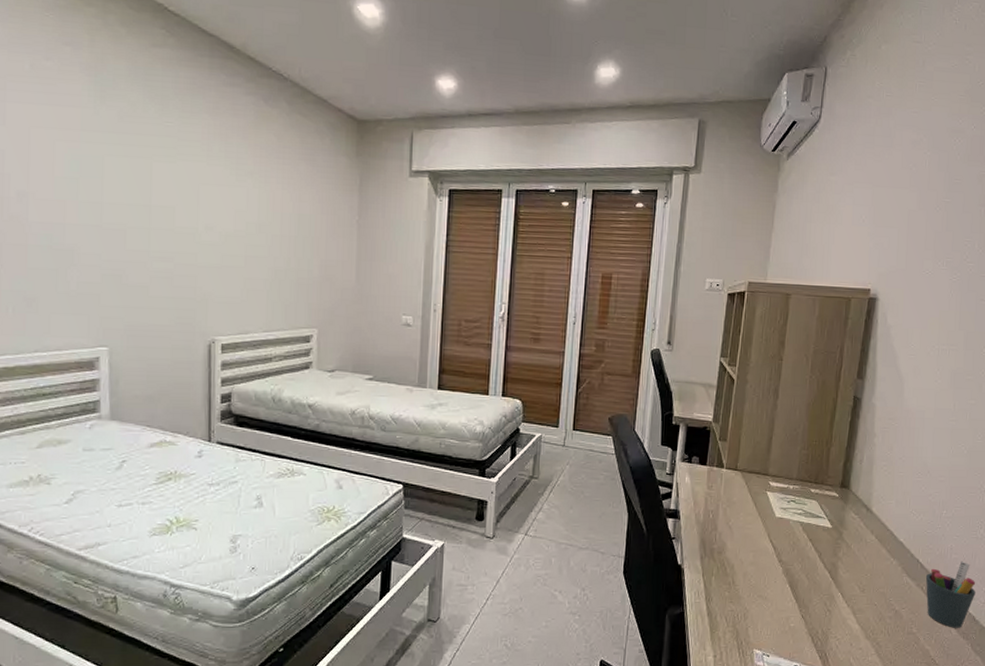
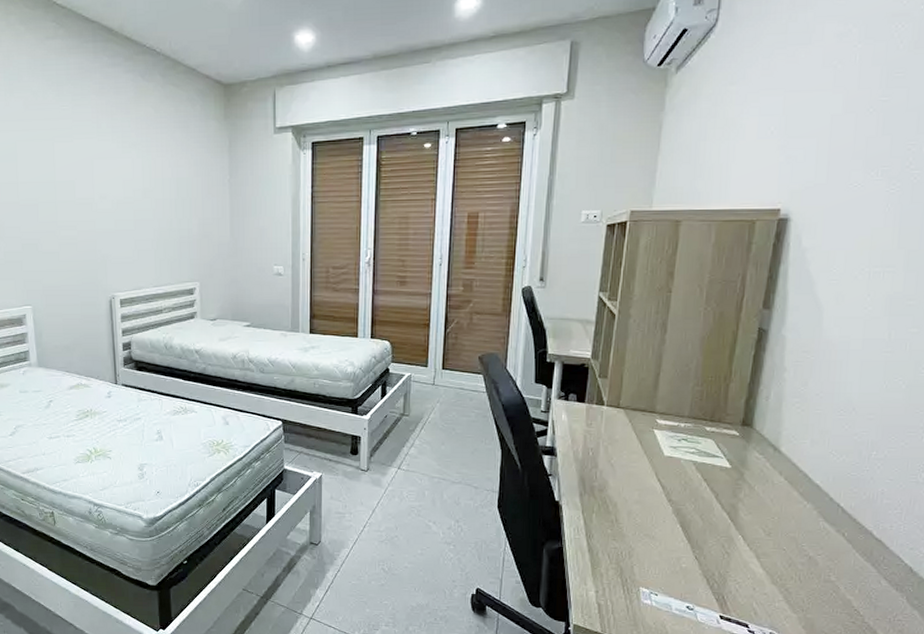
pen holder: present [925,561,976,628] -> none [848,507,914,579]

